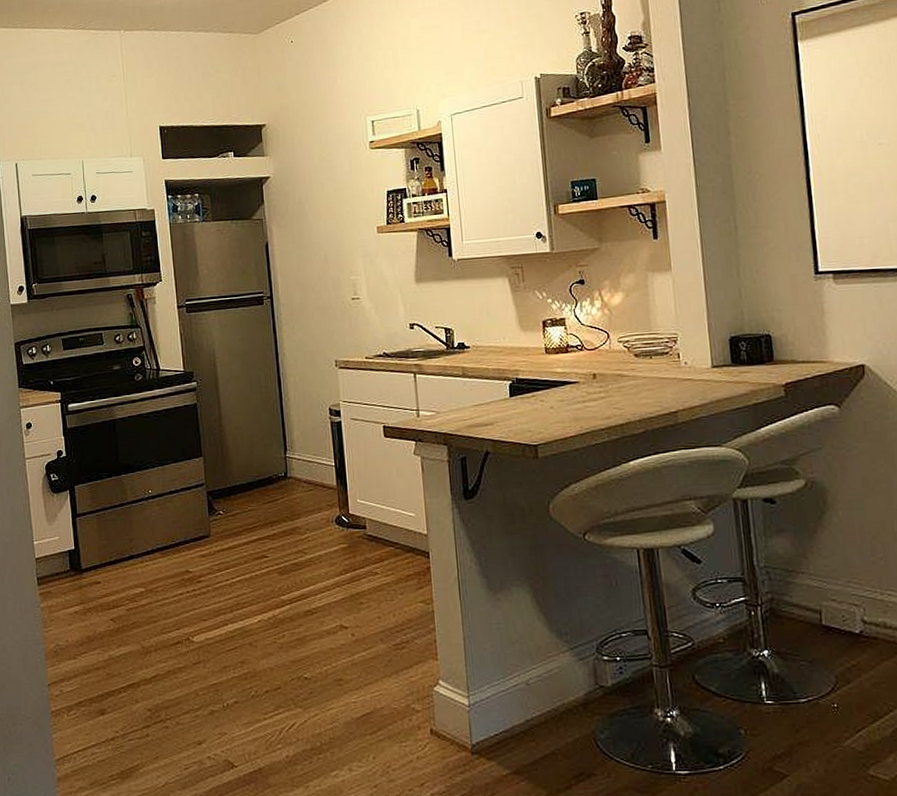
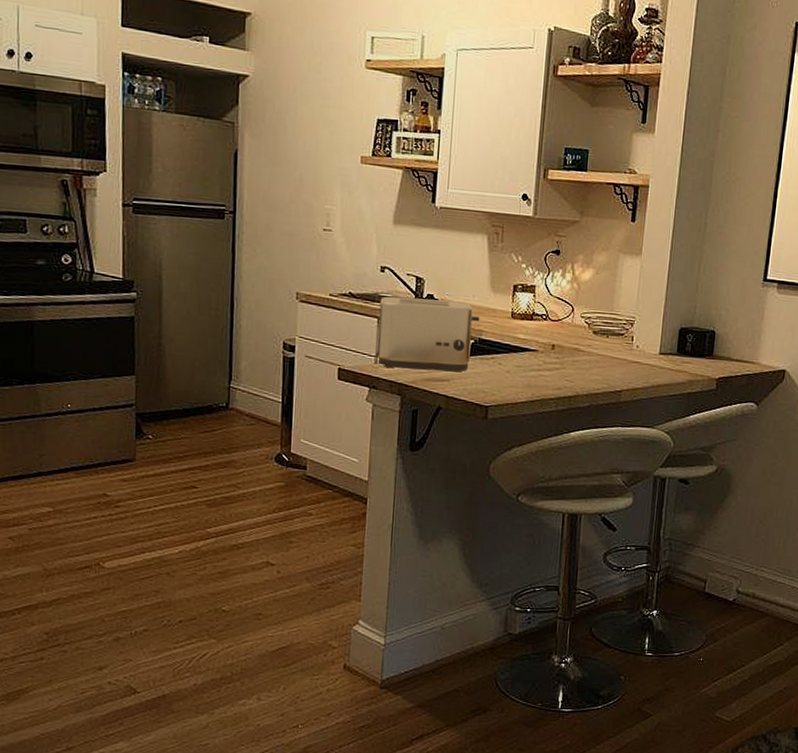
toaster: none [413,345,514,419] -> present [375,296,480,372]

